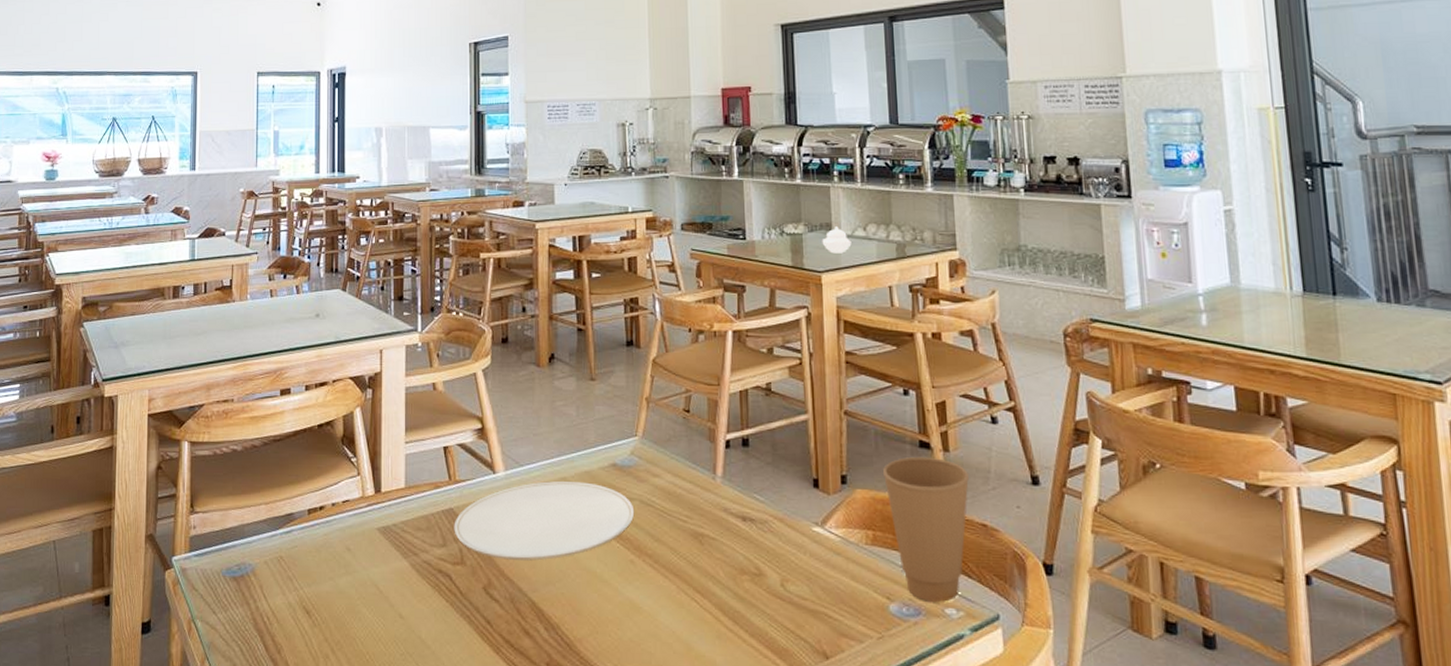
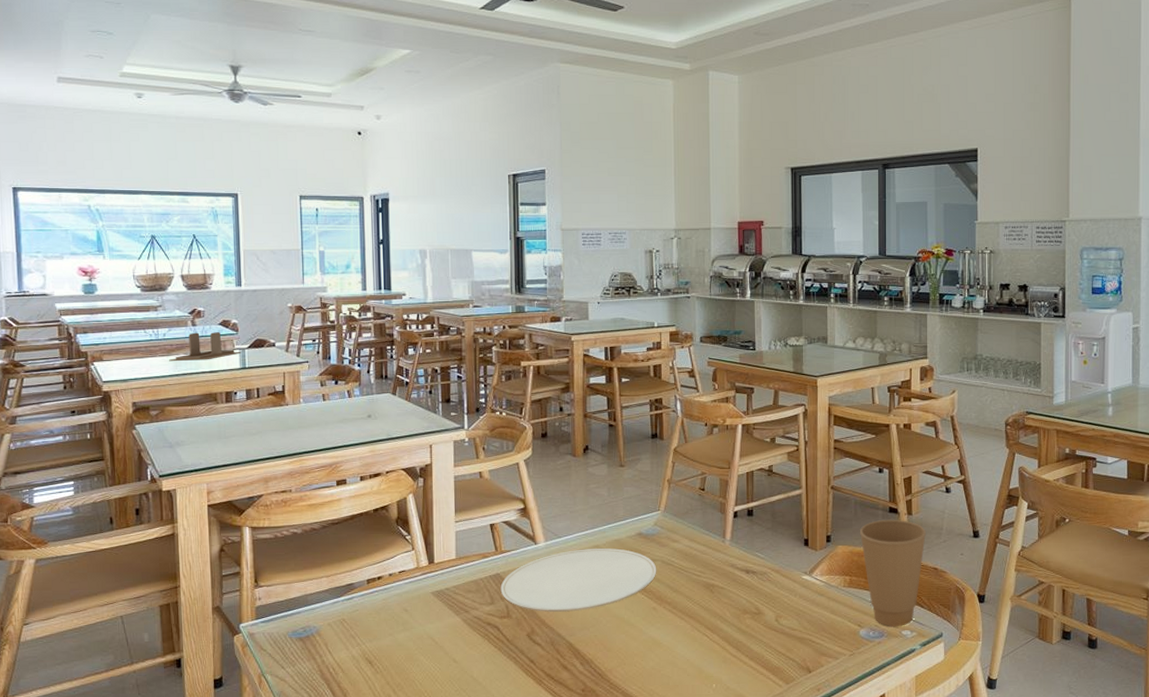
napkin holder: none [121,220,192,253] -> present [169,332,242,362]
sugar bowl: present [822,226,852,254] -> none [819,339,843,362]

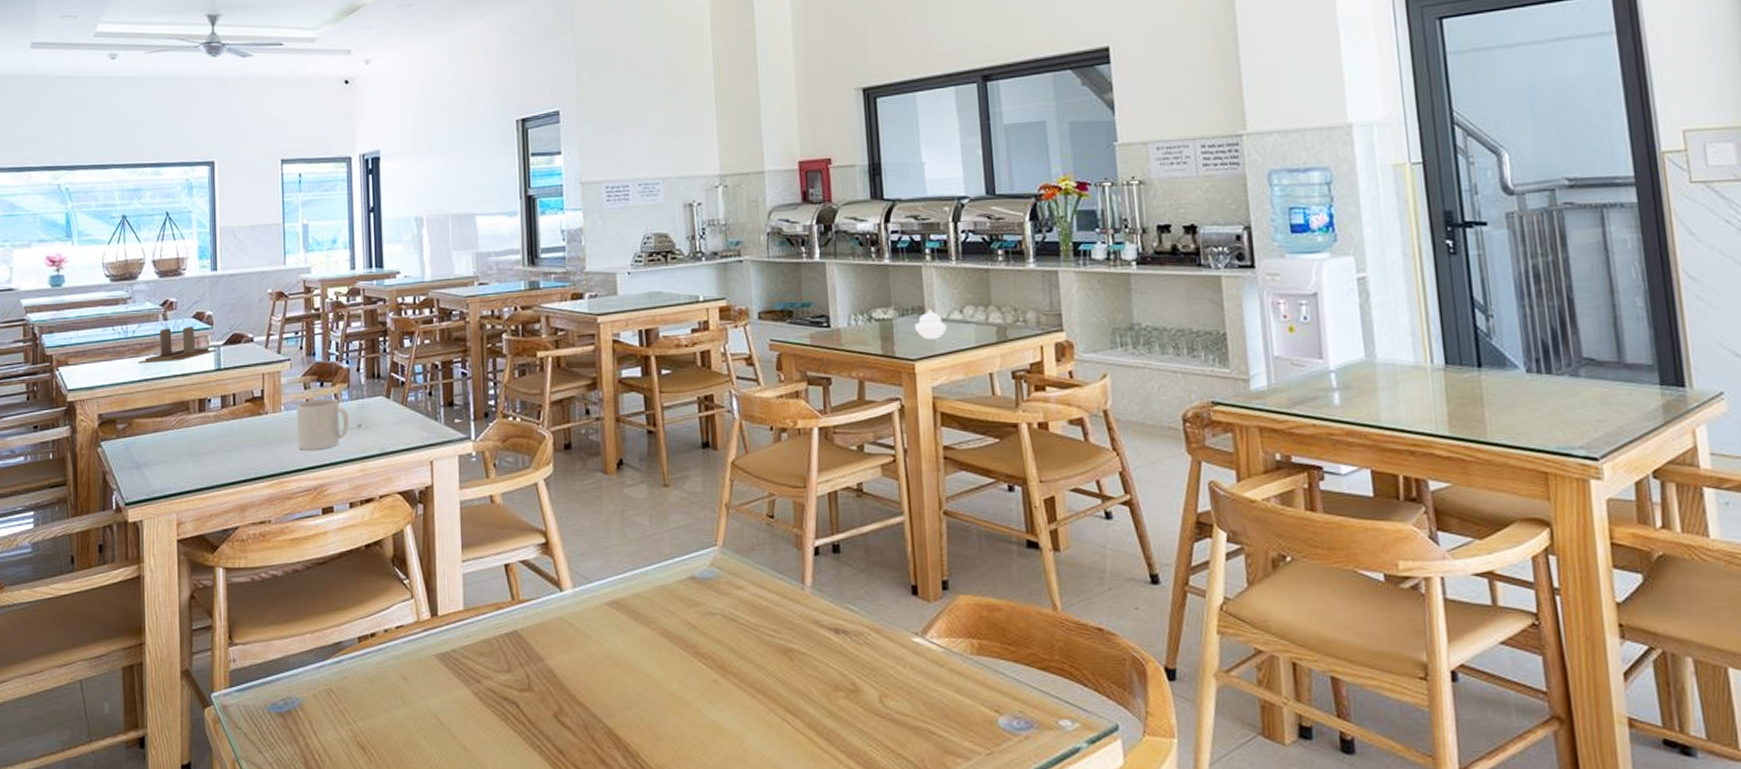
mug: none [314,394,360,436] -> present [296,398,349,451]
plate: present [500,548,657,612] -> none [519,597,717,684]
sugar bowl: none [819,339,843,362] -> present [914,310,947,340]
cup: present [859,519,926,626] -> none [987,557,1082,713]

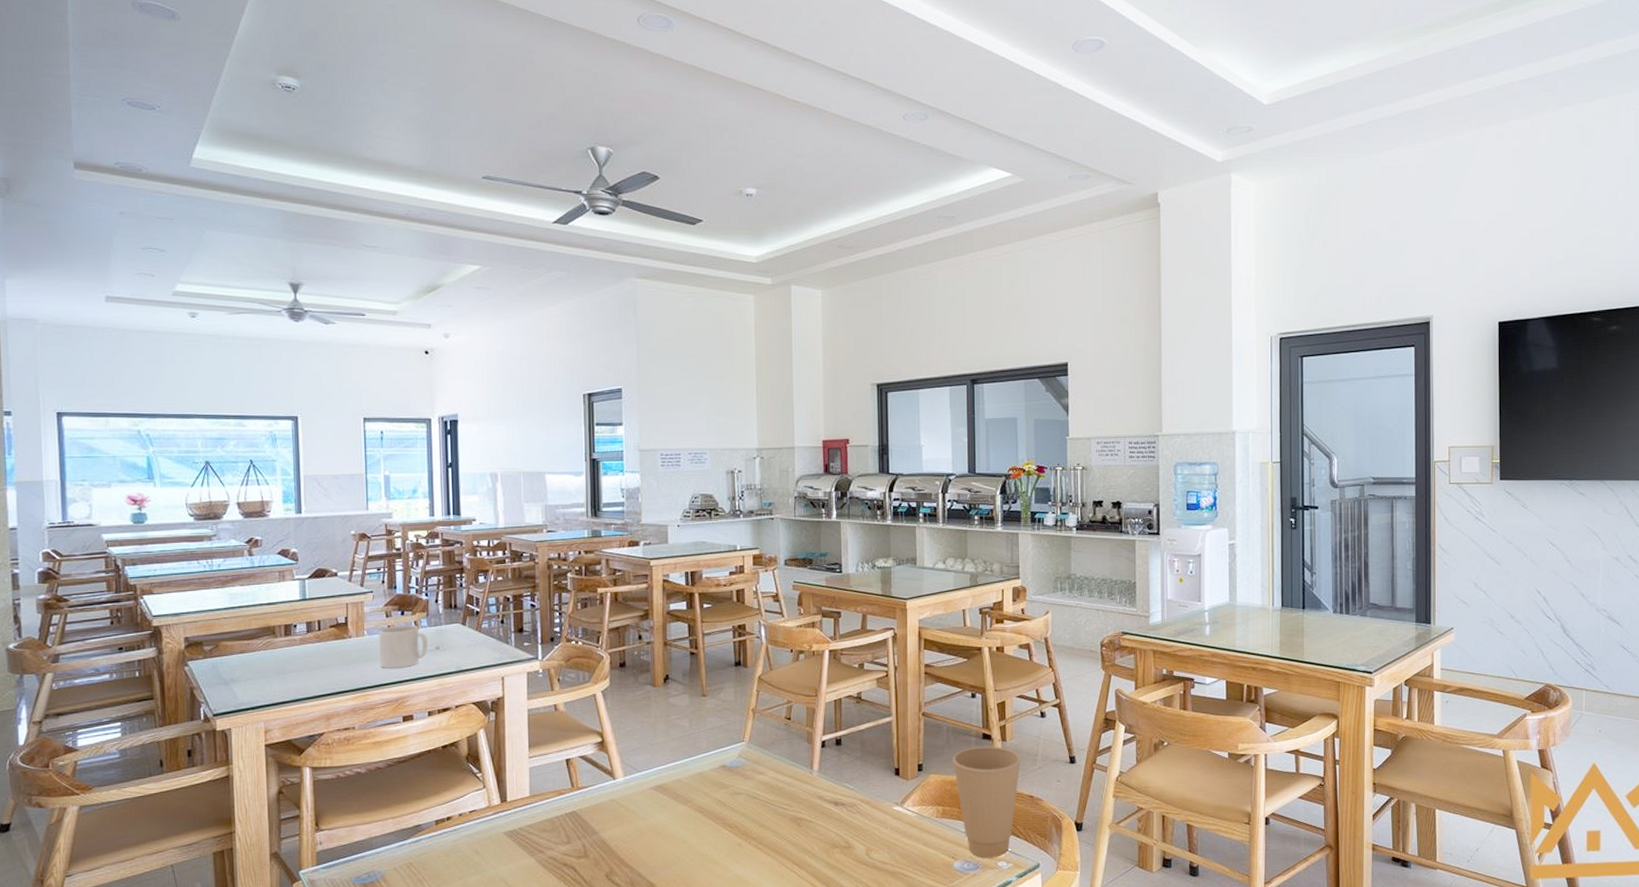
napkin holder: present [138,327,217,364] -> none [224,562,302,594]
sugar bowl: present [914,310,947,340] -> none [907,560,933,583]
cup: none [987,557,1082,713] -> present [952,746,1021,858]

